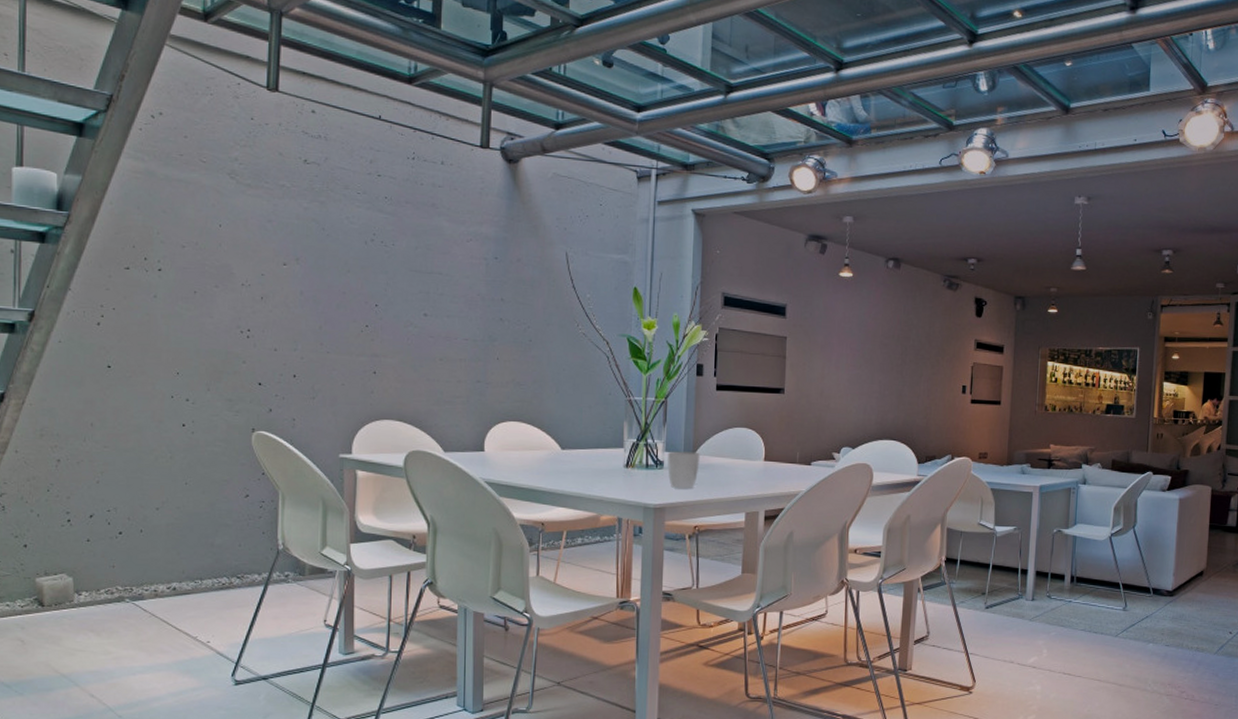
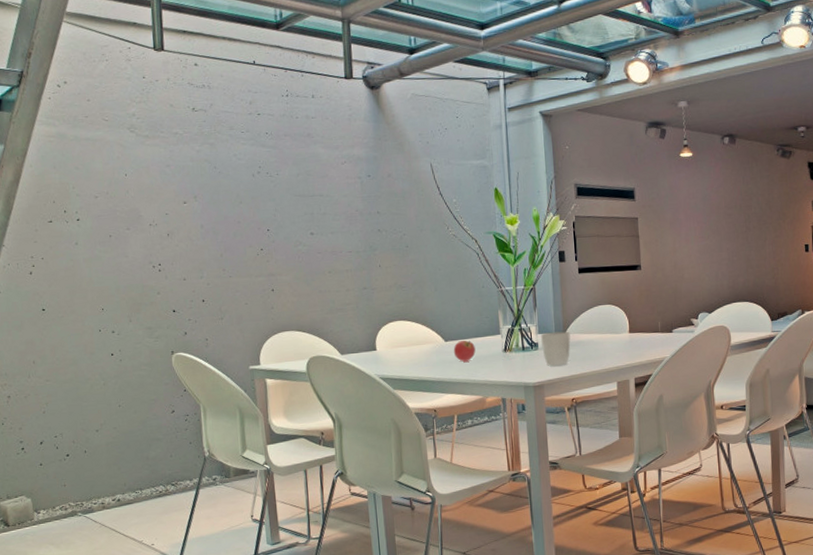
fruit: none [569,449,594,474] -> present [453,340,476,362]

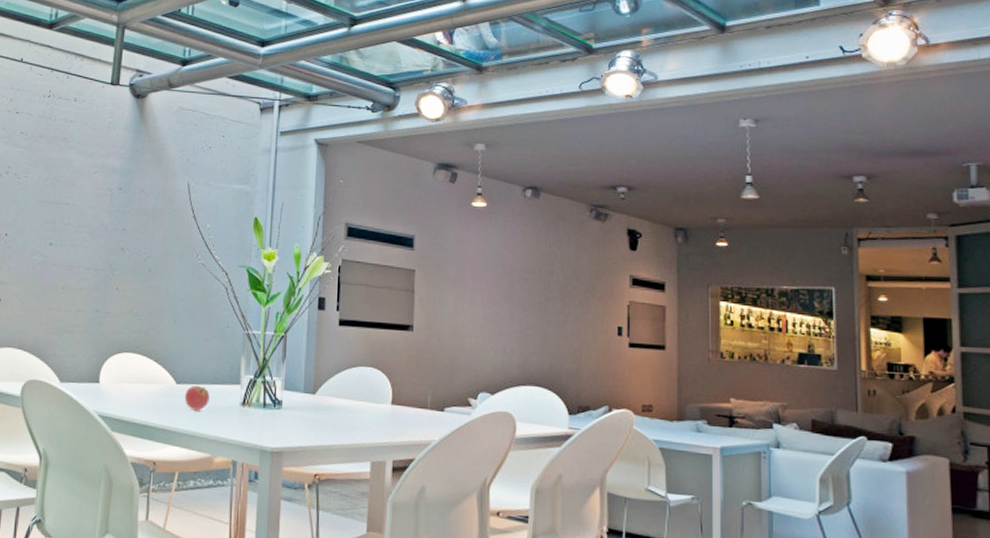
cup: present [540,331,571,367] -> none [285,390,321,433]

